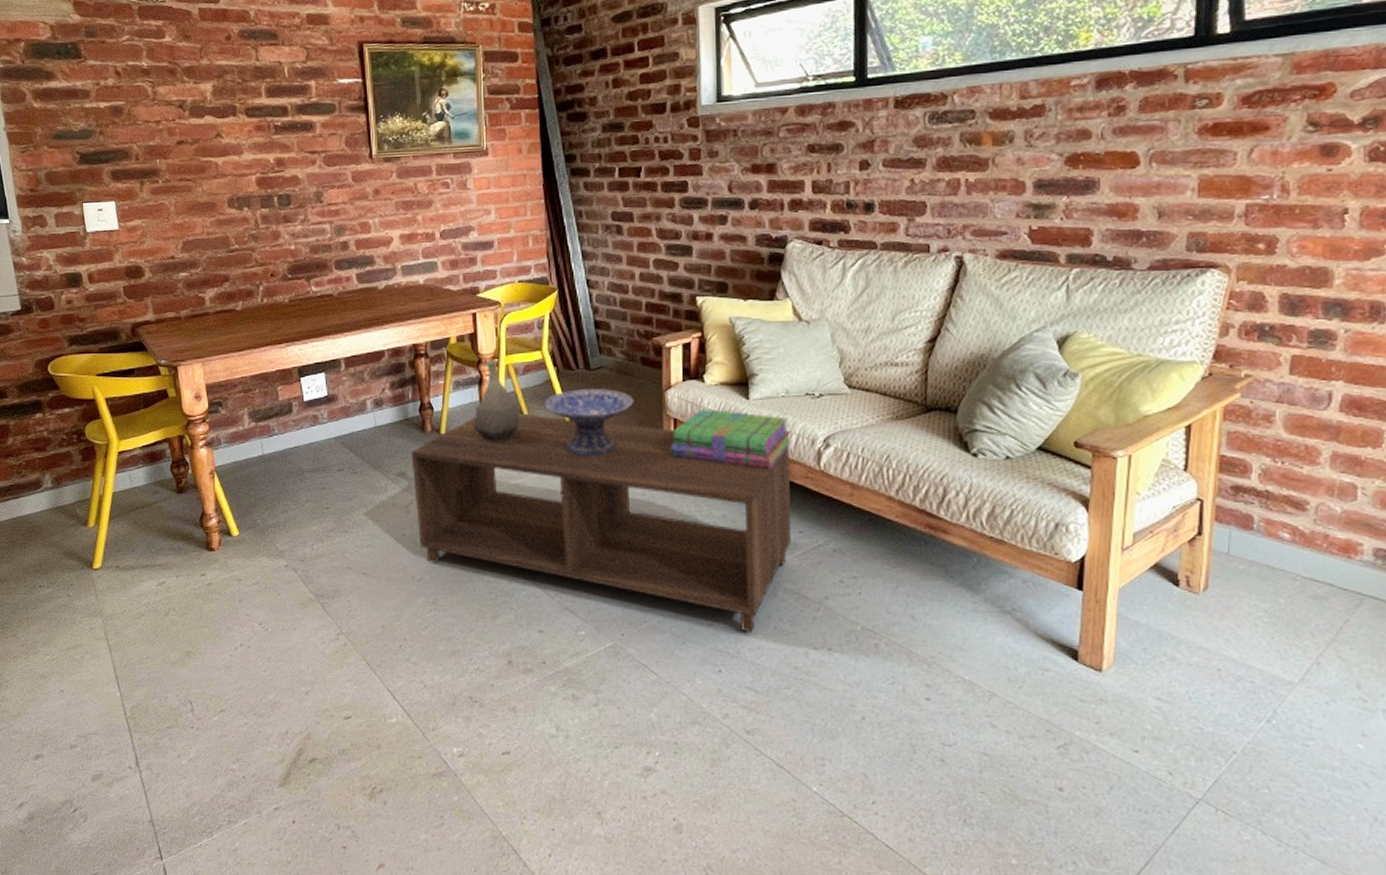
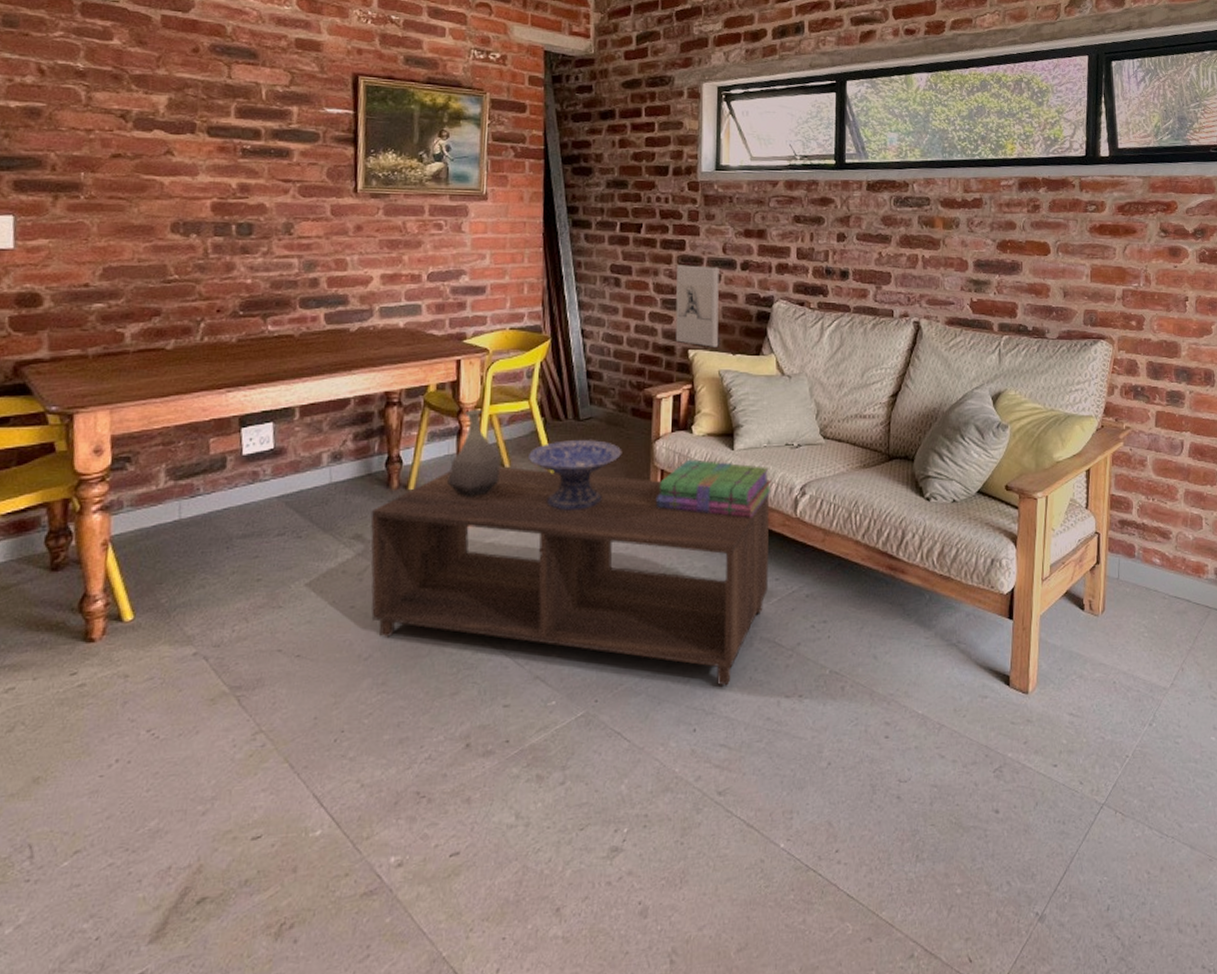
wall sculpture: none [680,207,729,293] -> present [675,265,719,347]

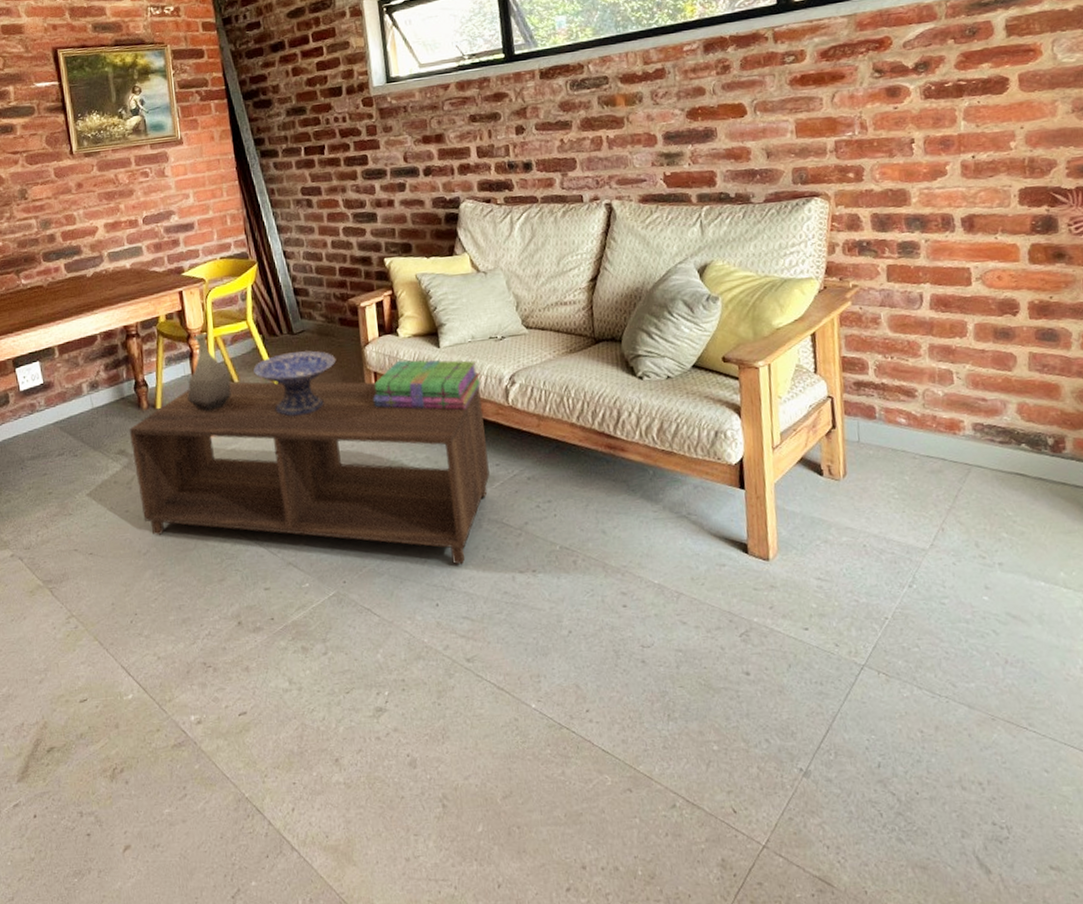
wall sculpture: present [675,265,719,347] -> none [362,176,413,254]

